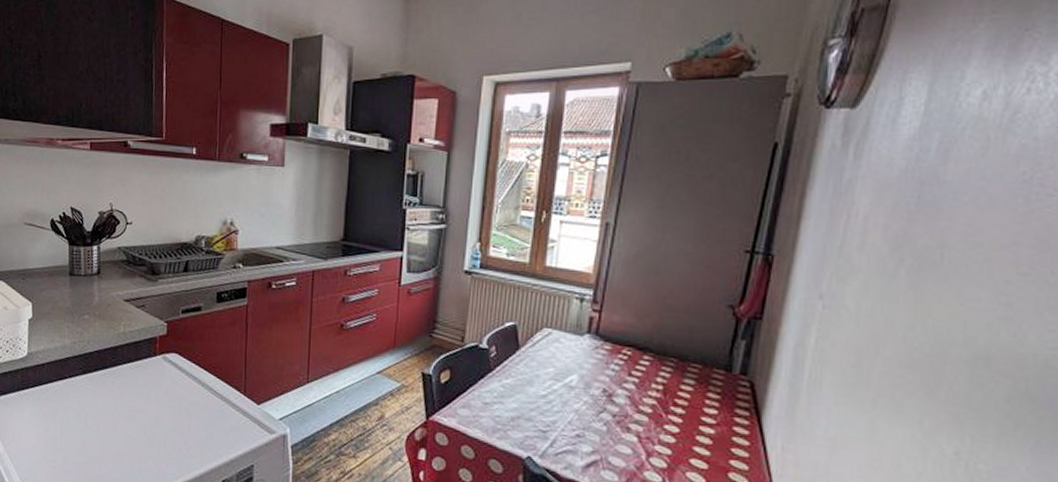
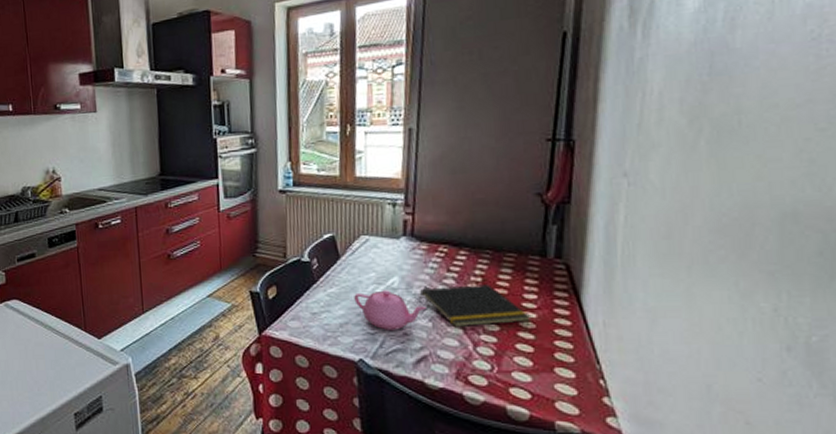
teapot: none [529,387,603,431] -> present [354,290,427,330]
notepad: none [596,390,710,437] -> present [419,284,532,327]

